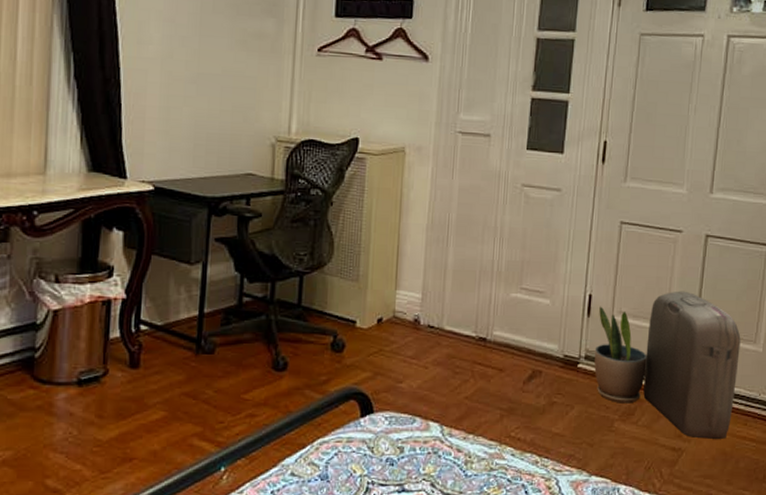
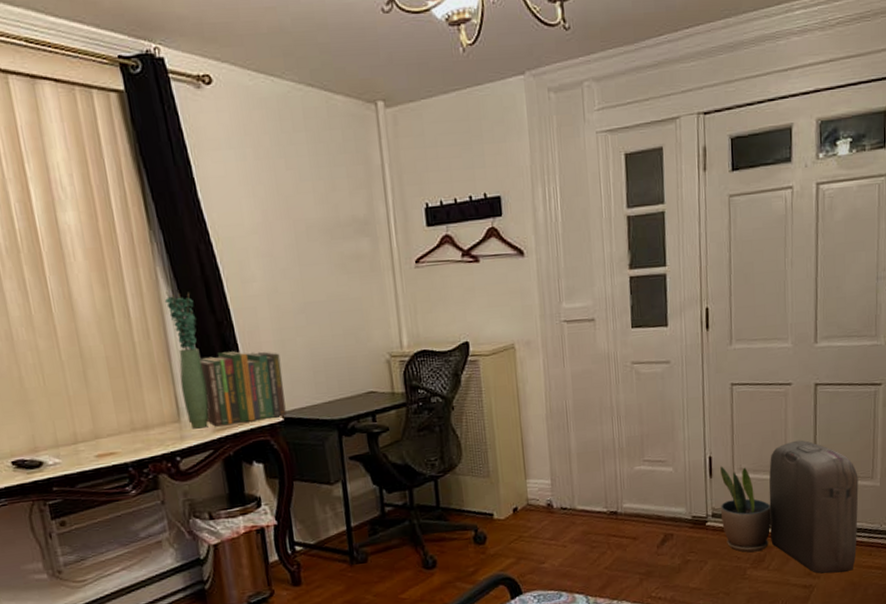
vase: none [53,39,85,185] -> present [164,290,209,429]
books: none [73,110,162,186] -> present [200,351,287,427]

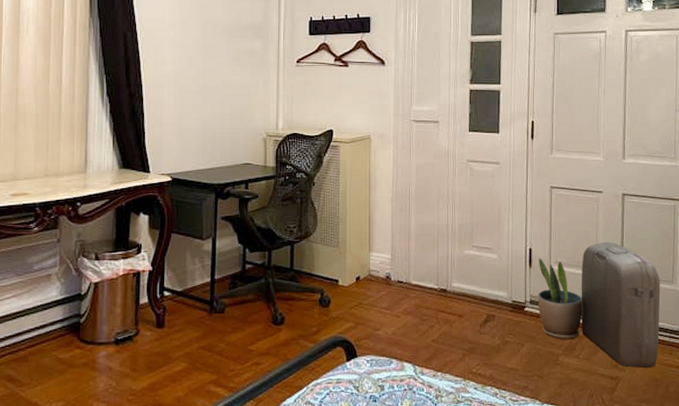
vase: present [164,290,209,429] -> none [91,65,114,180]
books: present [200,351,287,427] -> none [107,119,177,180]

